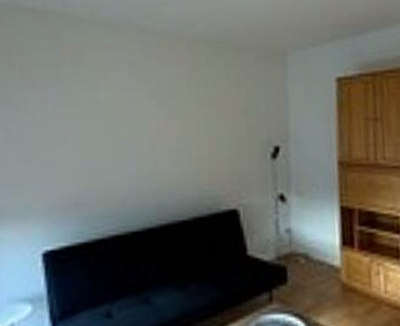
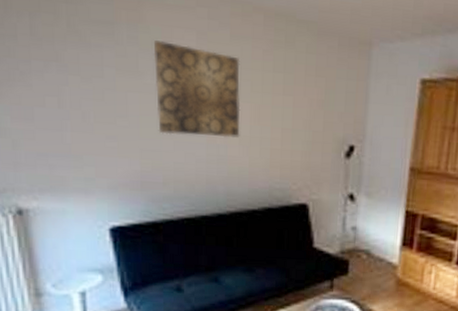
wall art: none [91,74,168,155] -> present [154,40,241,138]

